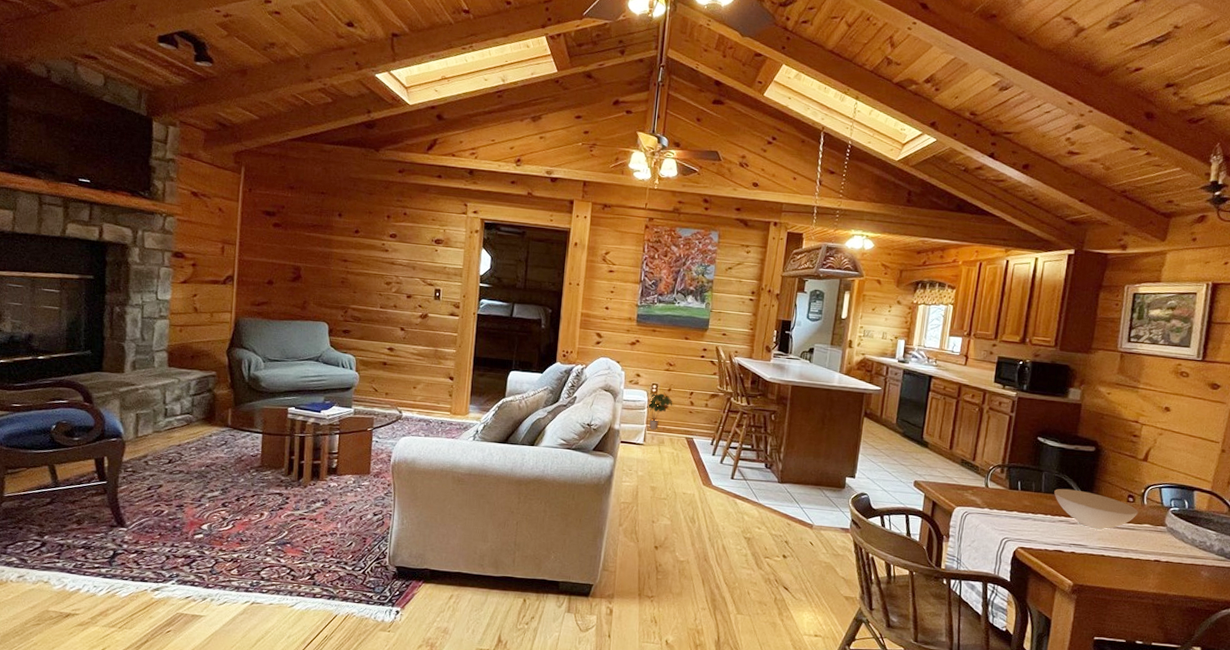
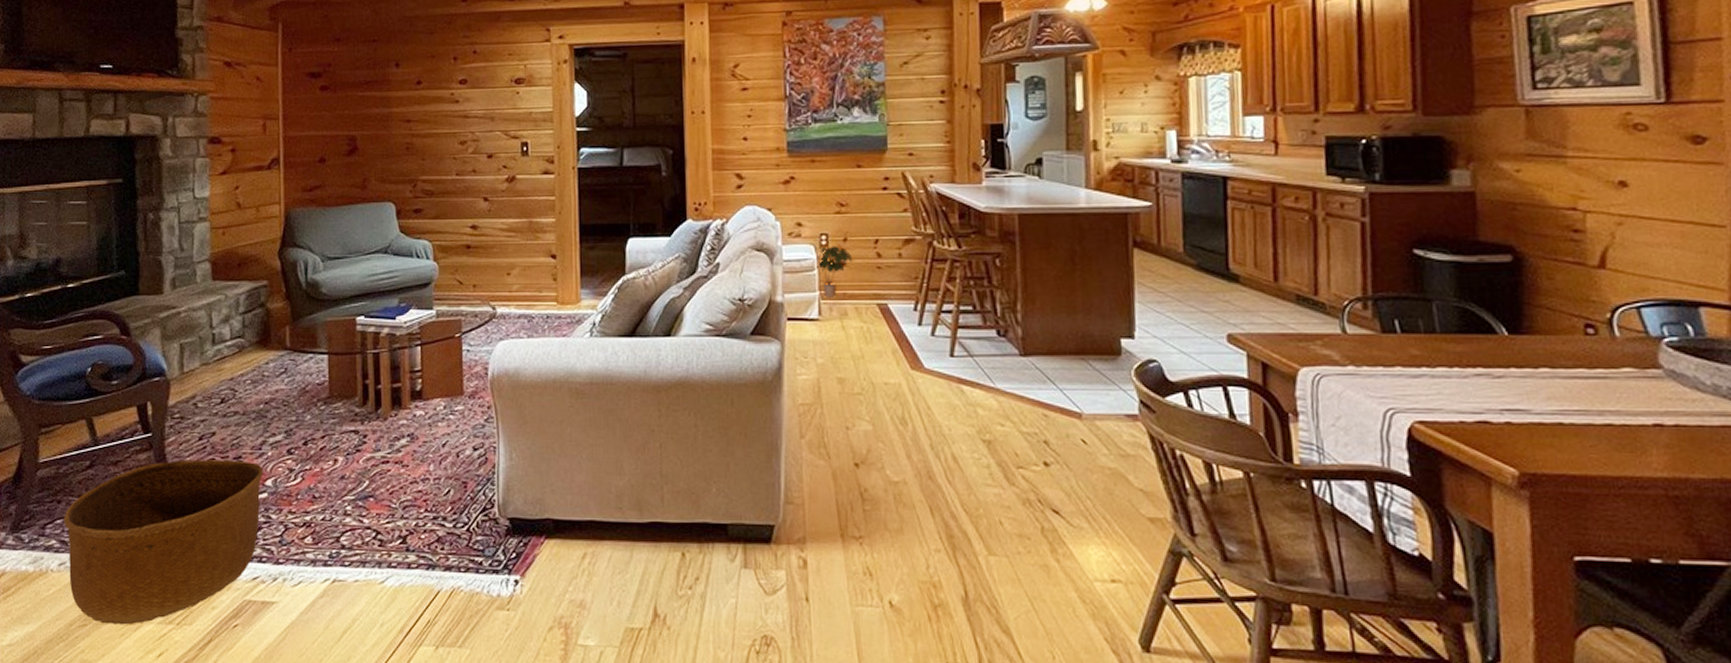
basket: none [24,504,201,626] -> present [63,459,264,625]
bowl: present [1054,488,1139,530] -> none [1457,323,1609,383]

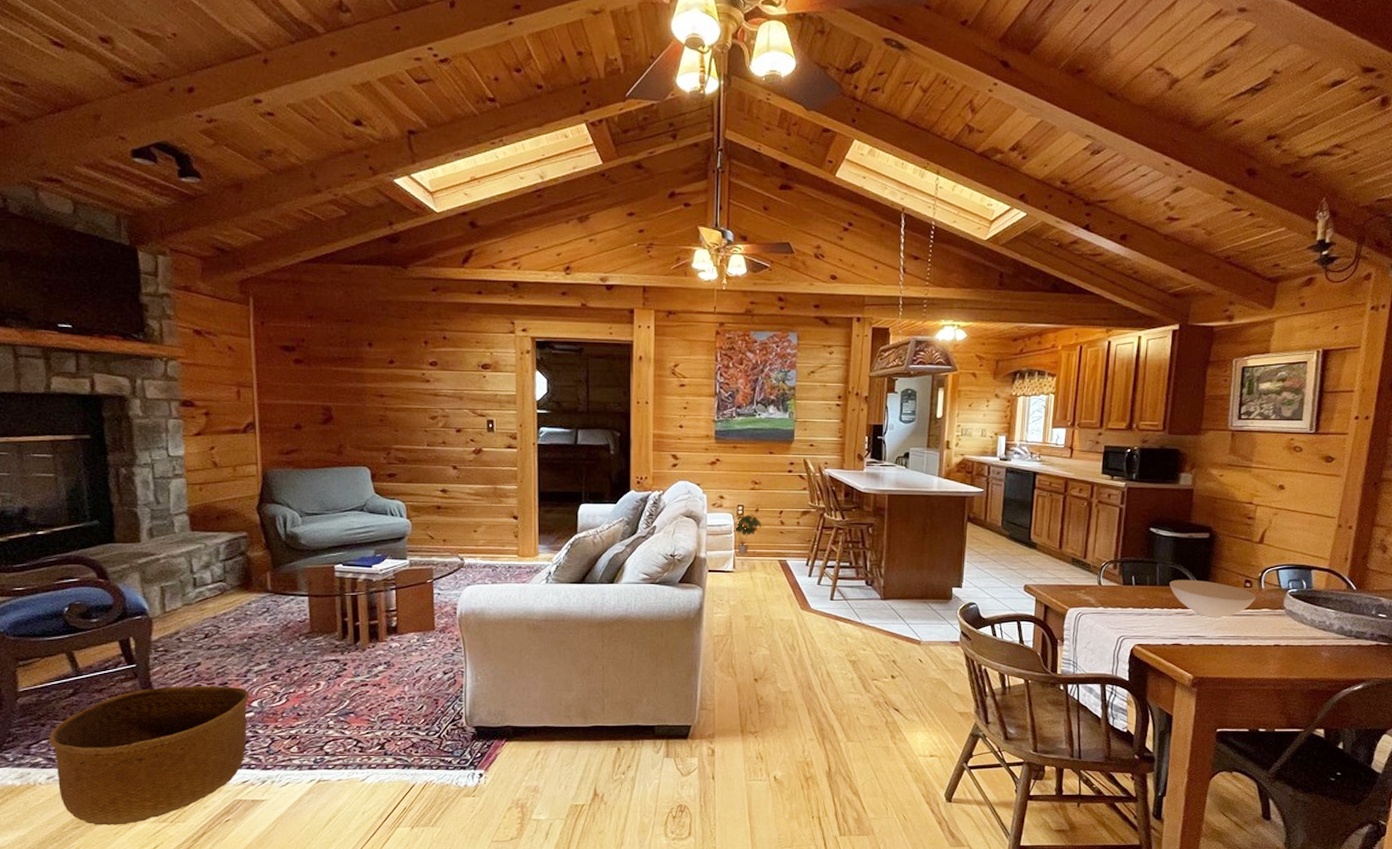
bowl: none [1457,323,1609,383] -> present [1169,579,1257,619]

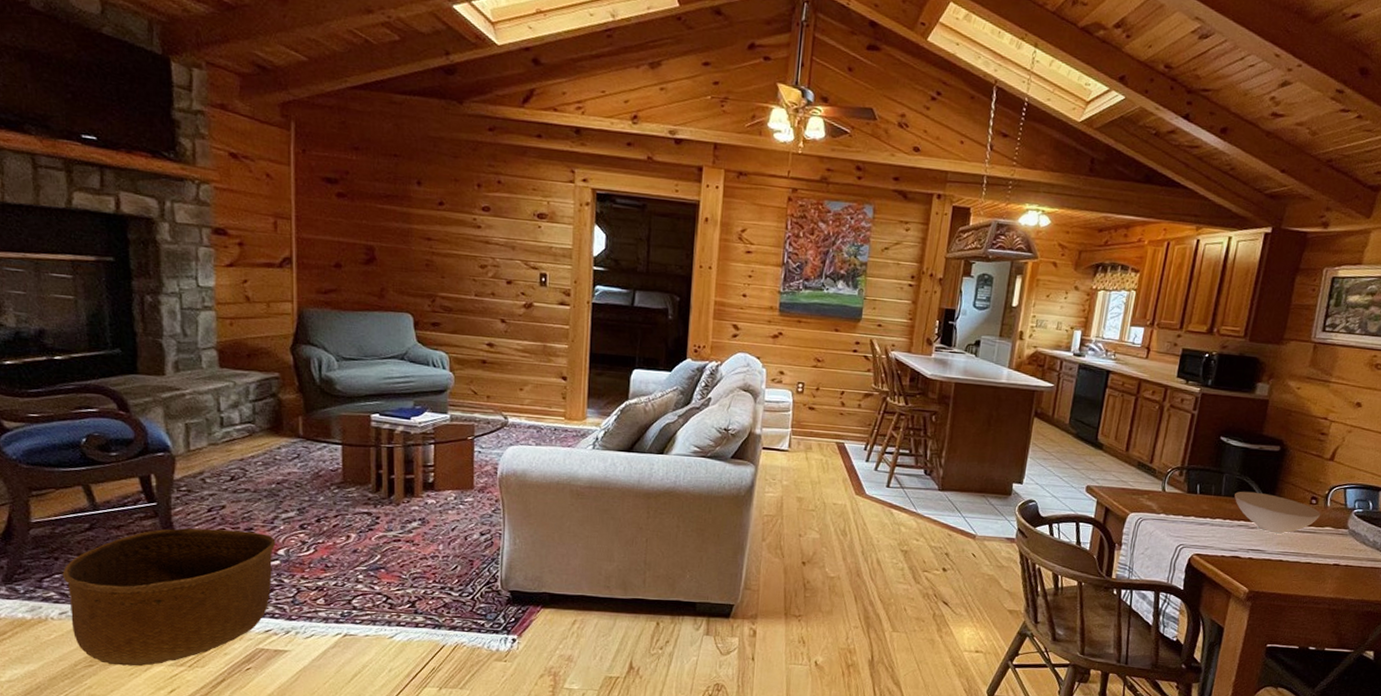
potted plant: present [734,515,762,555] -> none [792,392,822,434]

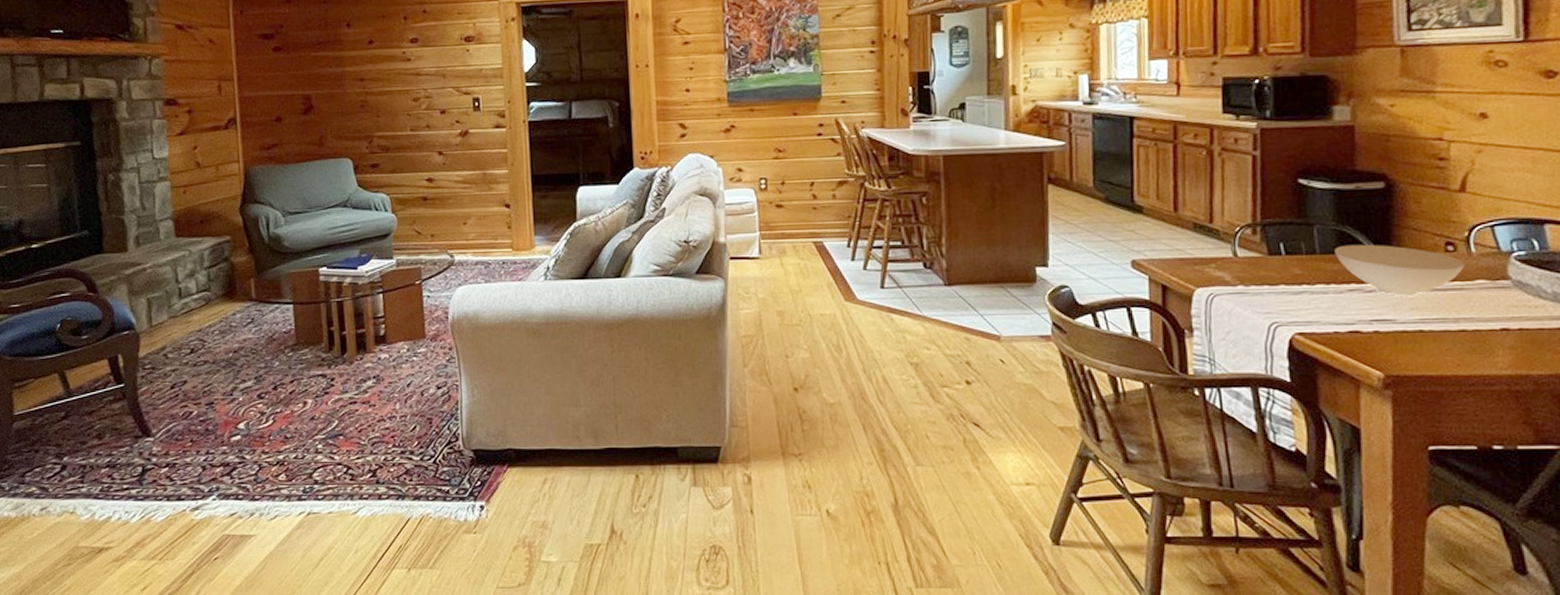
basket: present [62,528,276,667] -> none [42,406,236,563]

